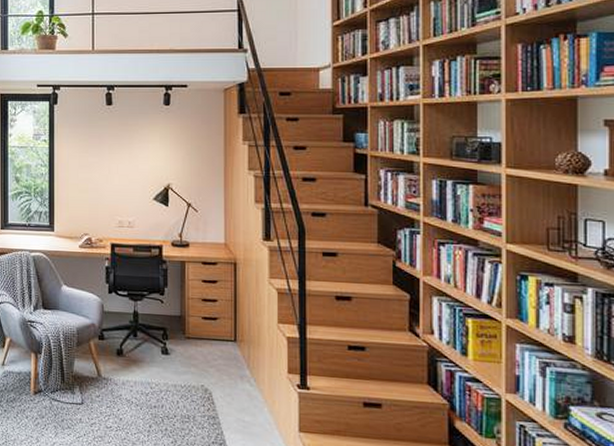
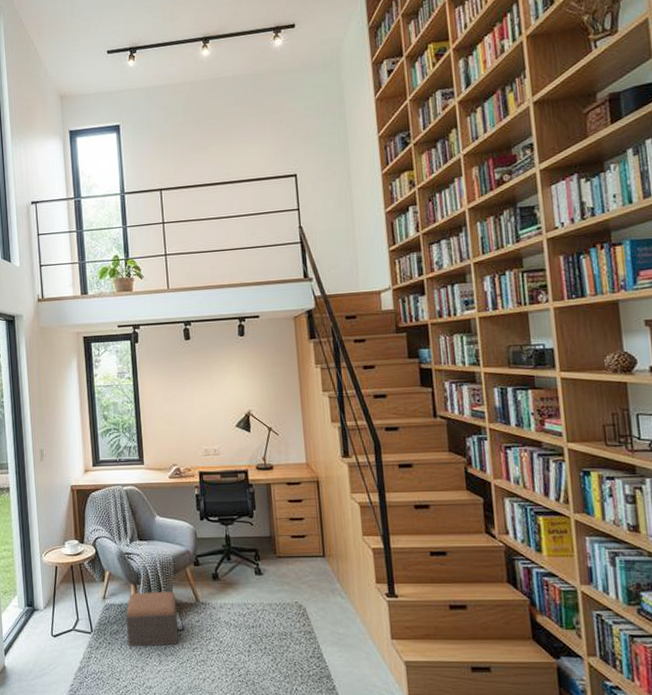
footstool: none [24,361,78,419] -> present [126,591,179,646]

